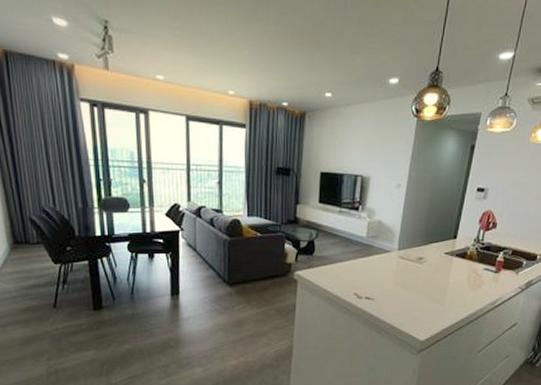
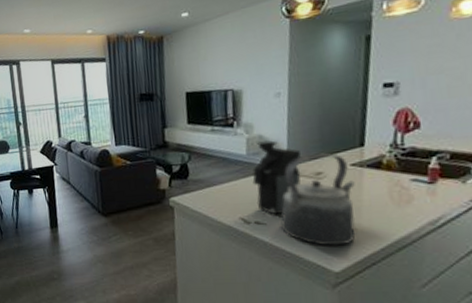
coffee maker: none [368,226,409,292] -> present [252,140,301,215]
kettle: none [386,241,445,320] -> present [281,153,356,246]

